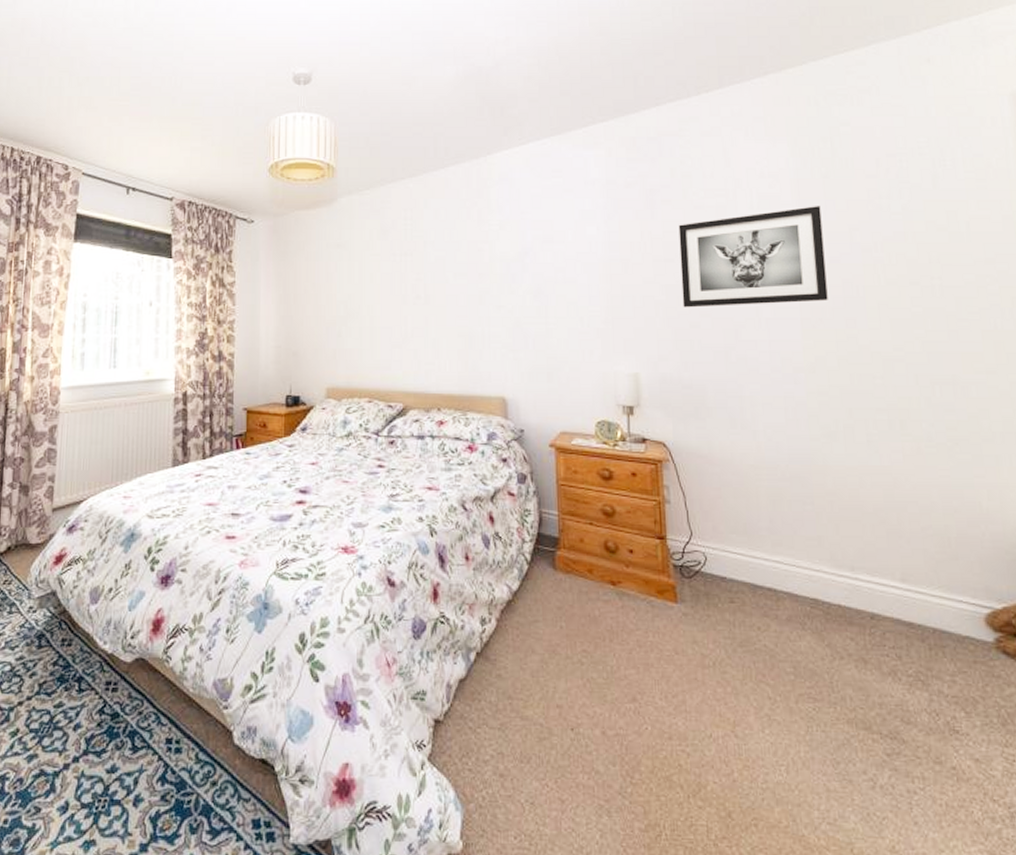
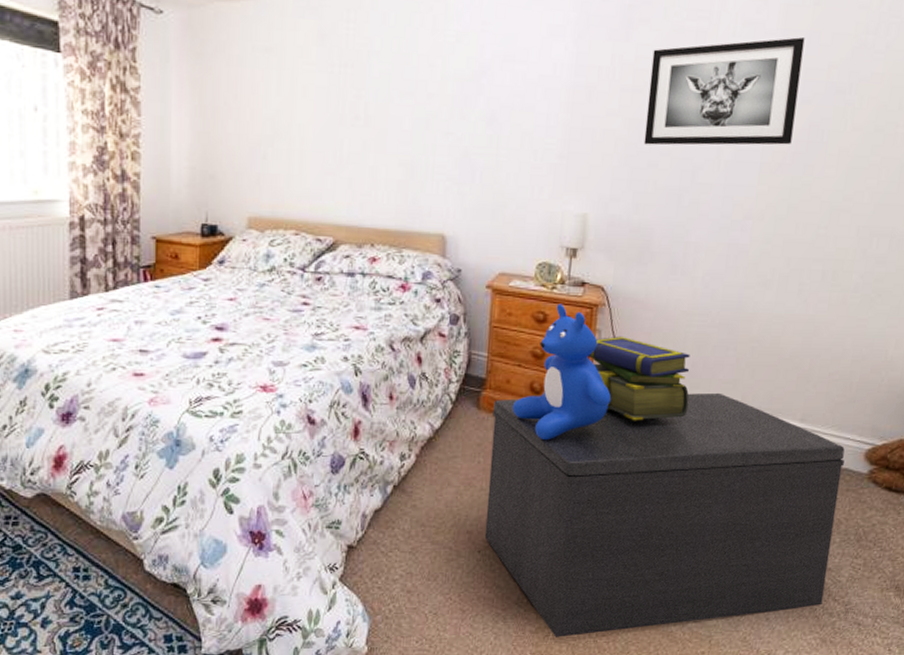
bench: none [569,550,979,838] -> present [484,392,845,637]
teddy bear: none [588,460,691,604] -> present [512,303,612,441]
stack of books: none [659,491,774,582] -> present [588,336,690,421]

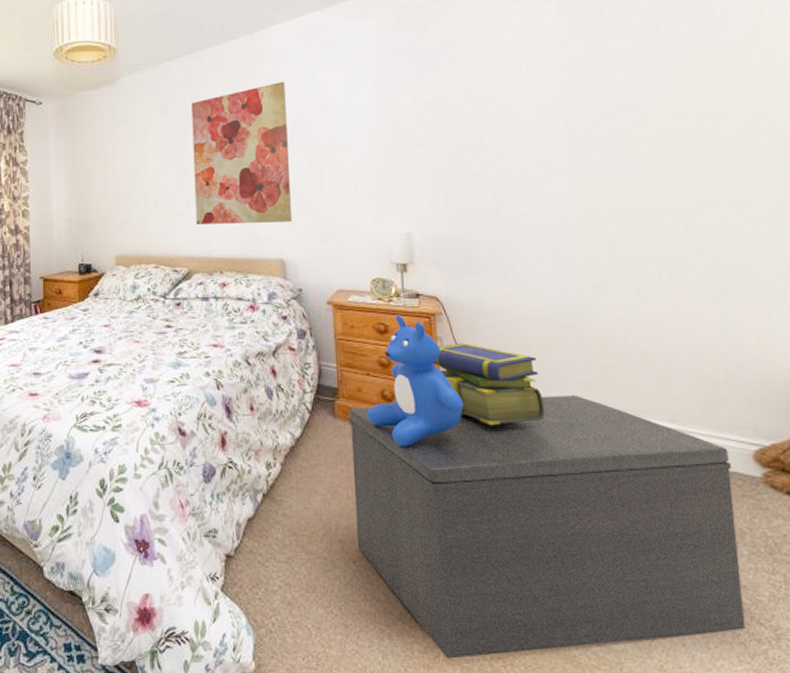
wall art: none [348,18,471,192] -> present [191,81,293,224]
wall art: present [643,37,805,145] -> none [448,64,597,168]

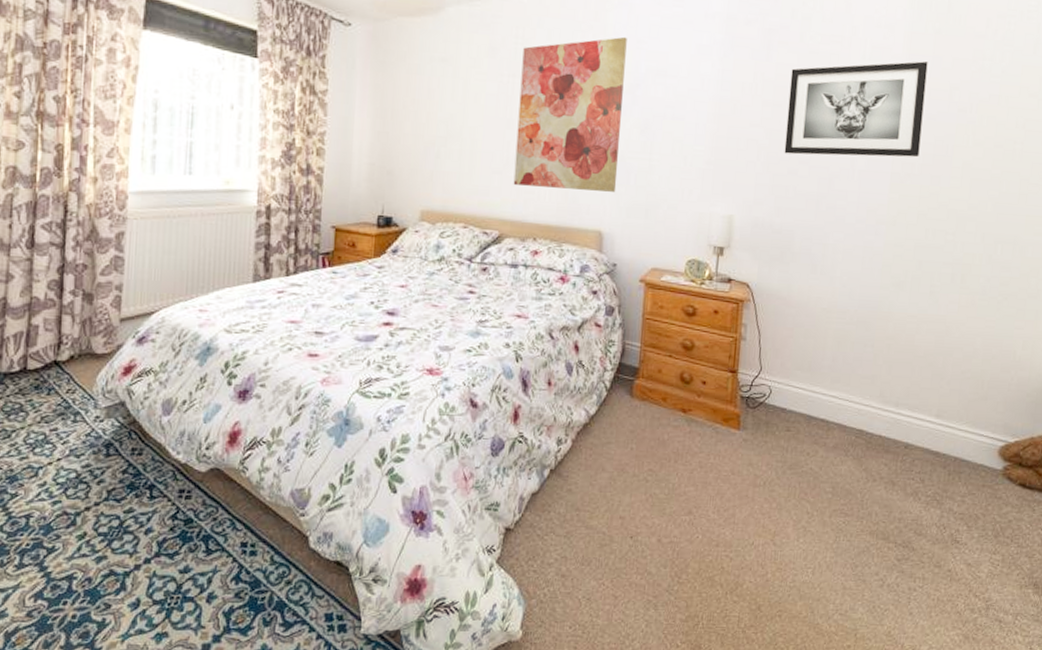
bench: present [348,394,746,659] -> none [636,387,979,627]
teddy bear: present [366,315,464,447] -> none [663,298,757,430]
stack of books: present [433,342,545,426] -> none [735,330,831,413]
wall art: none [448,64,597,168] -> present [784,61,928,158]

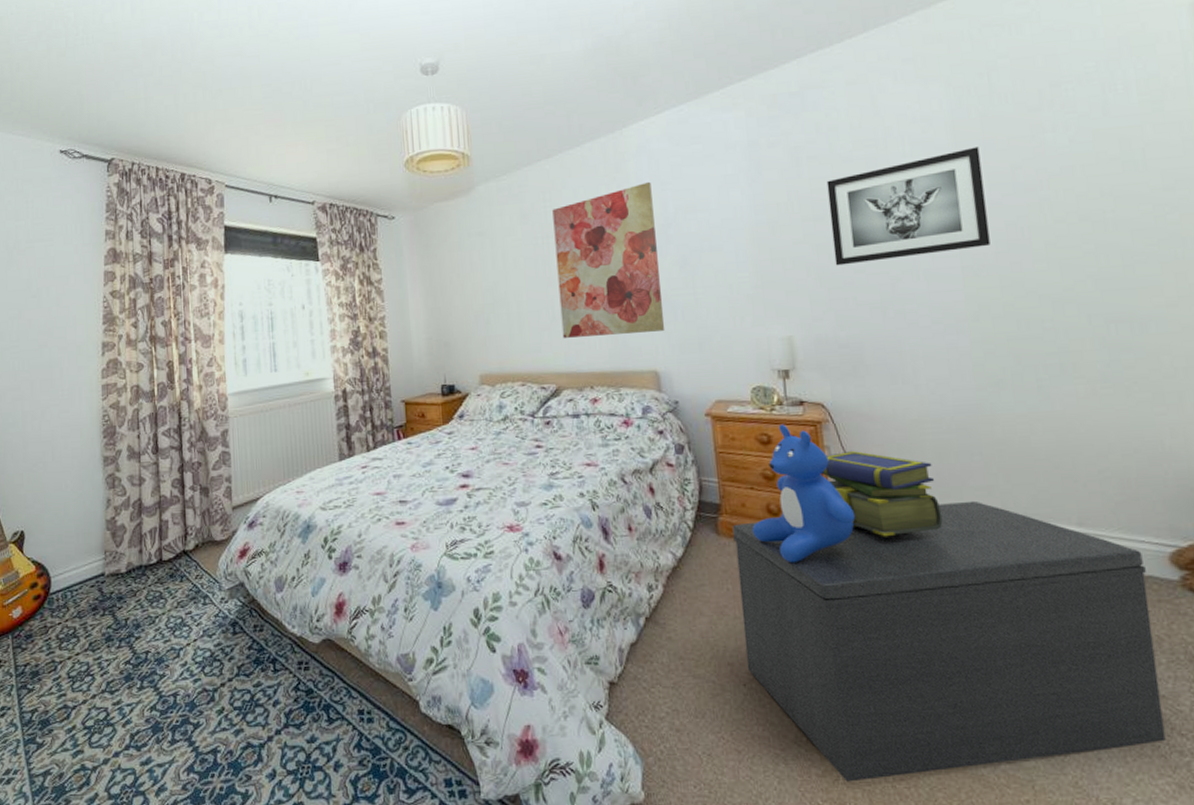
bench: none [636,387,979,627] -> present [732,500,1166,782]
teddy bear: none [663,298,757,430] -> present [752,424,856,563]
stack of books: none [735,330,831,413] -> present [821,450,943,537]

